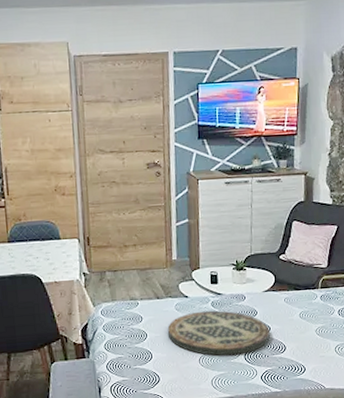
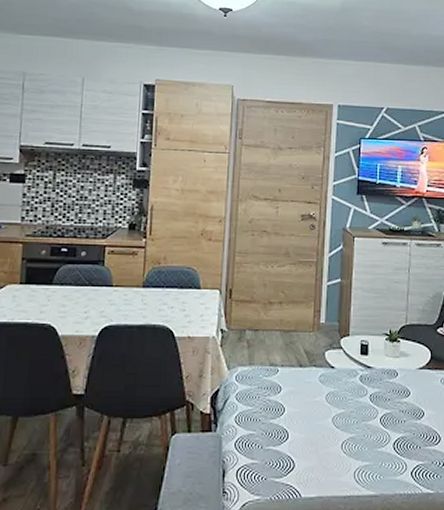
tray: present [167,310,270,356] -> none [308,386,423,443]

